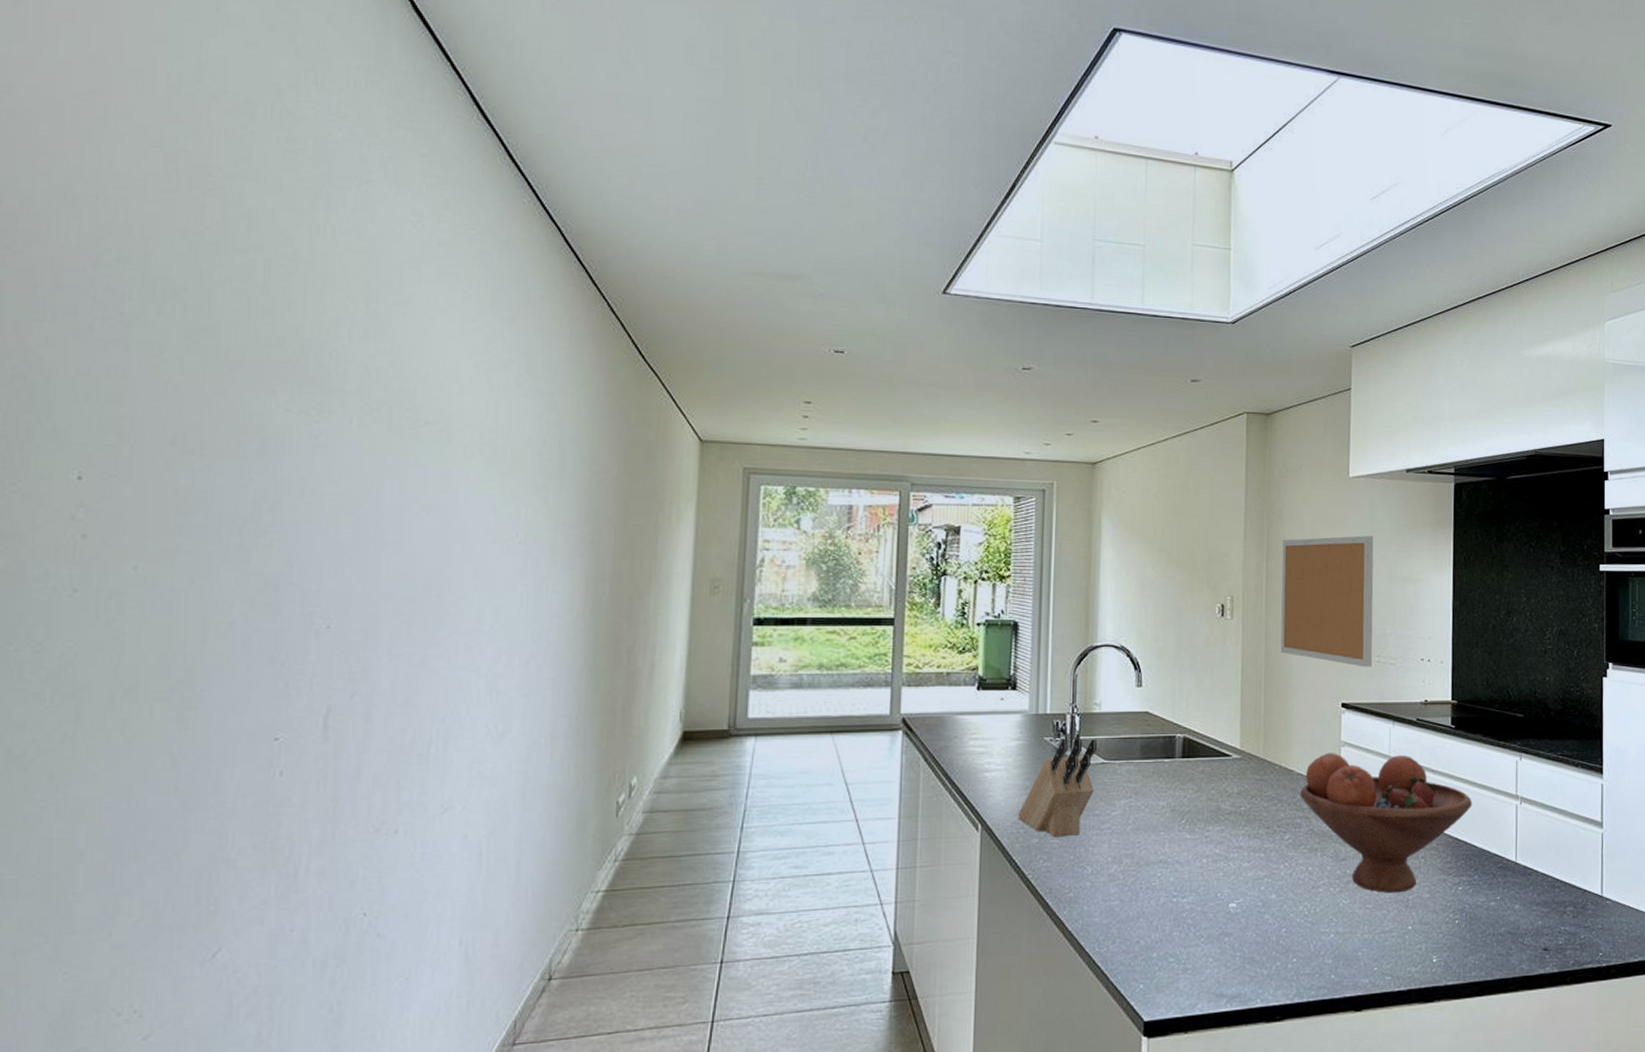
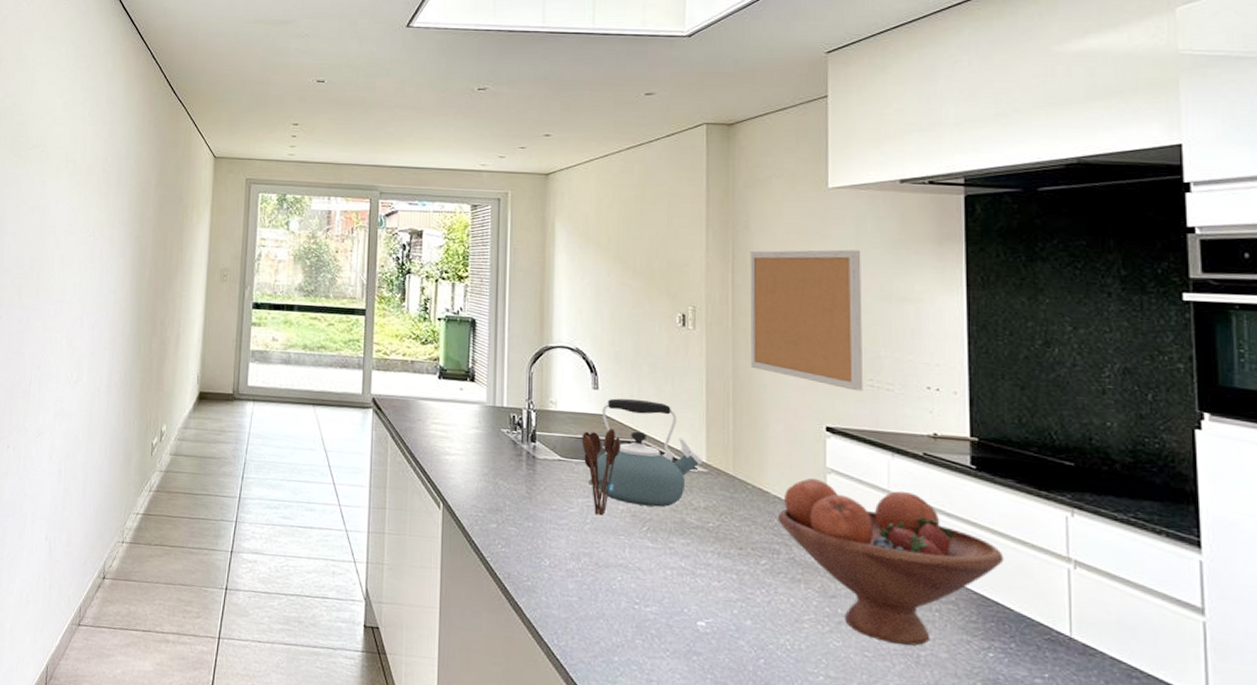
knife block: present [1018,738,1097,838] -> none [477,432,553,527]
utensil holder: none [1125,725,1163,815] -> present [582,428,621,516]
kettle: none [1136,694,1238,799] -> present [593,398,703,507]

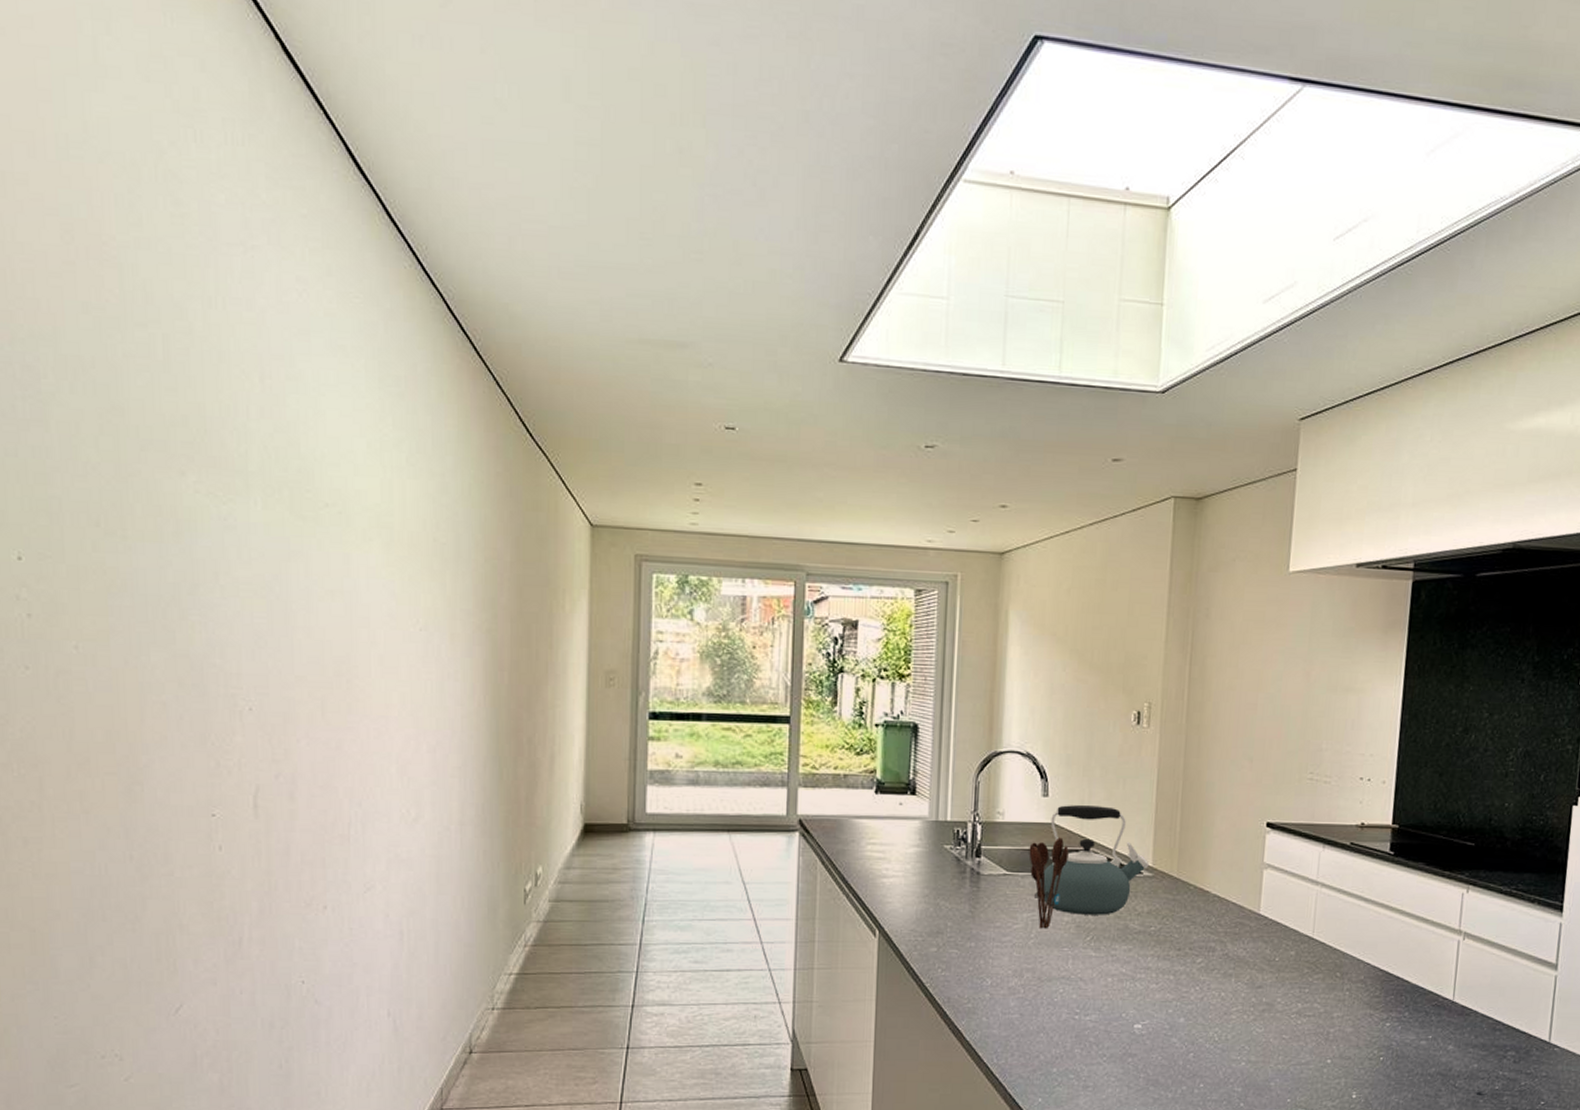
bulletin board: present [750,249,864,391] -> none [1201,638,1314,785]
fruit bowl: present [777,478,1004,646] -> none [1215,875,1408,1025]

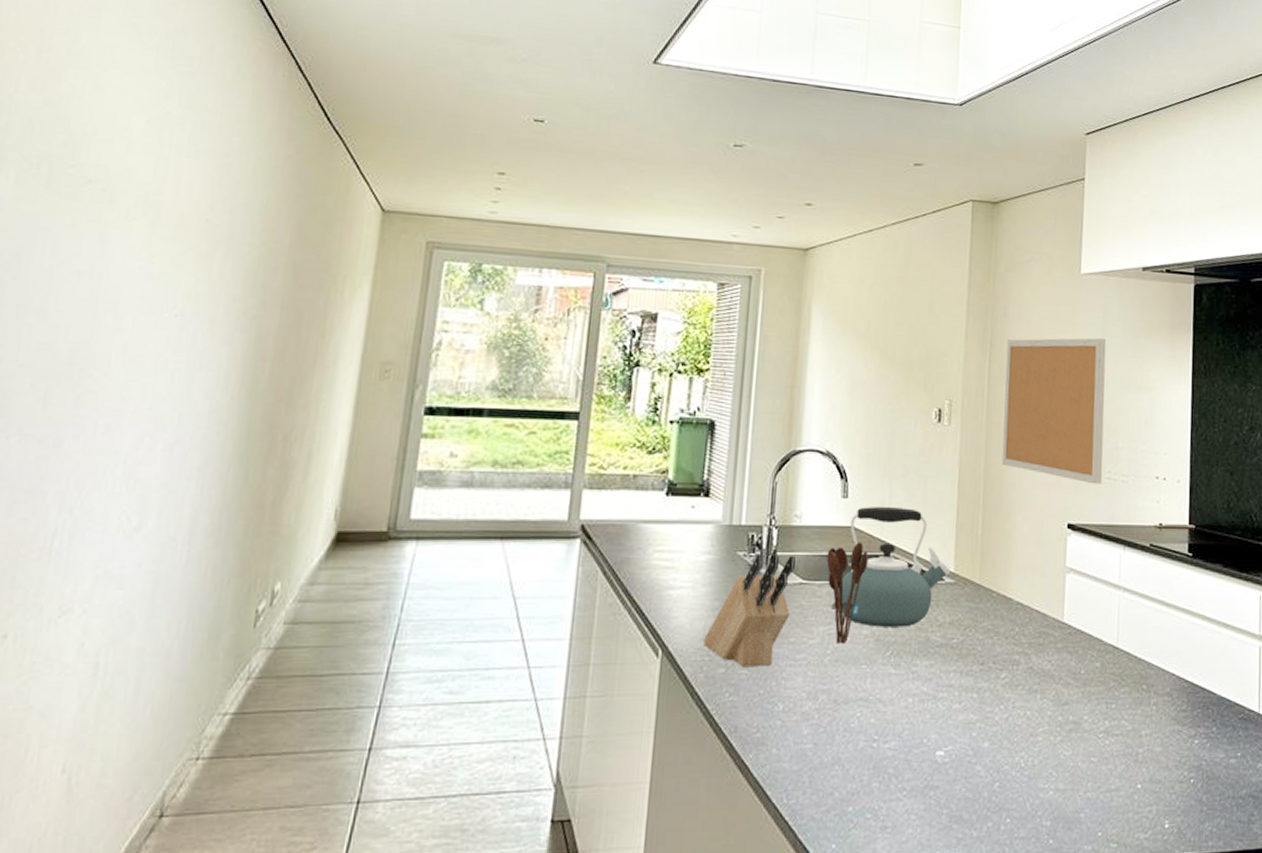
knife block: none [916,847,999,948] -> present [703,554,795,668]
bulletin board: none [1201,638,1314,785] -> present [1001,338,1107,484]

